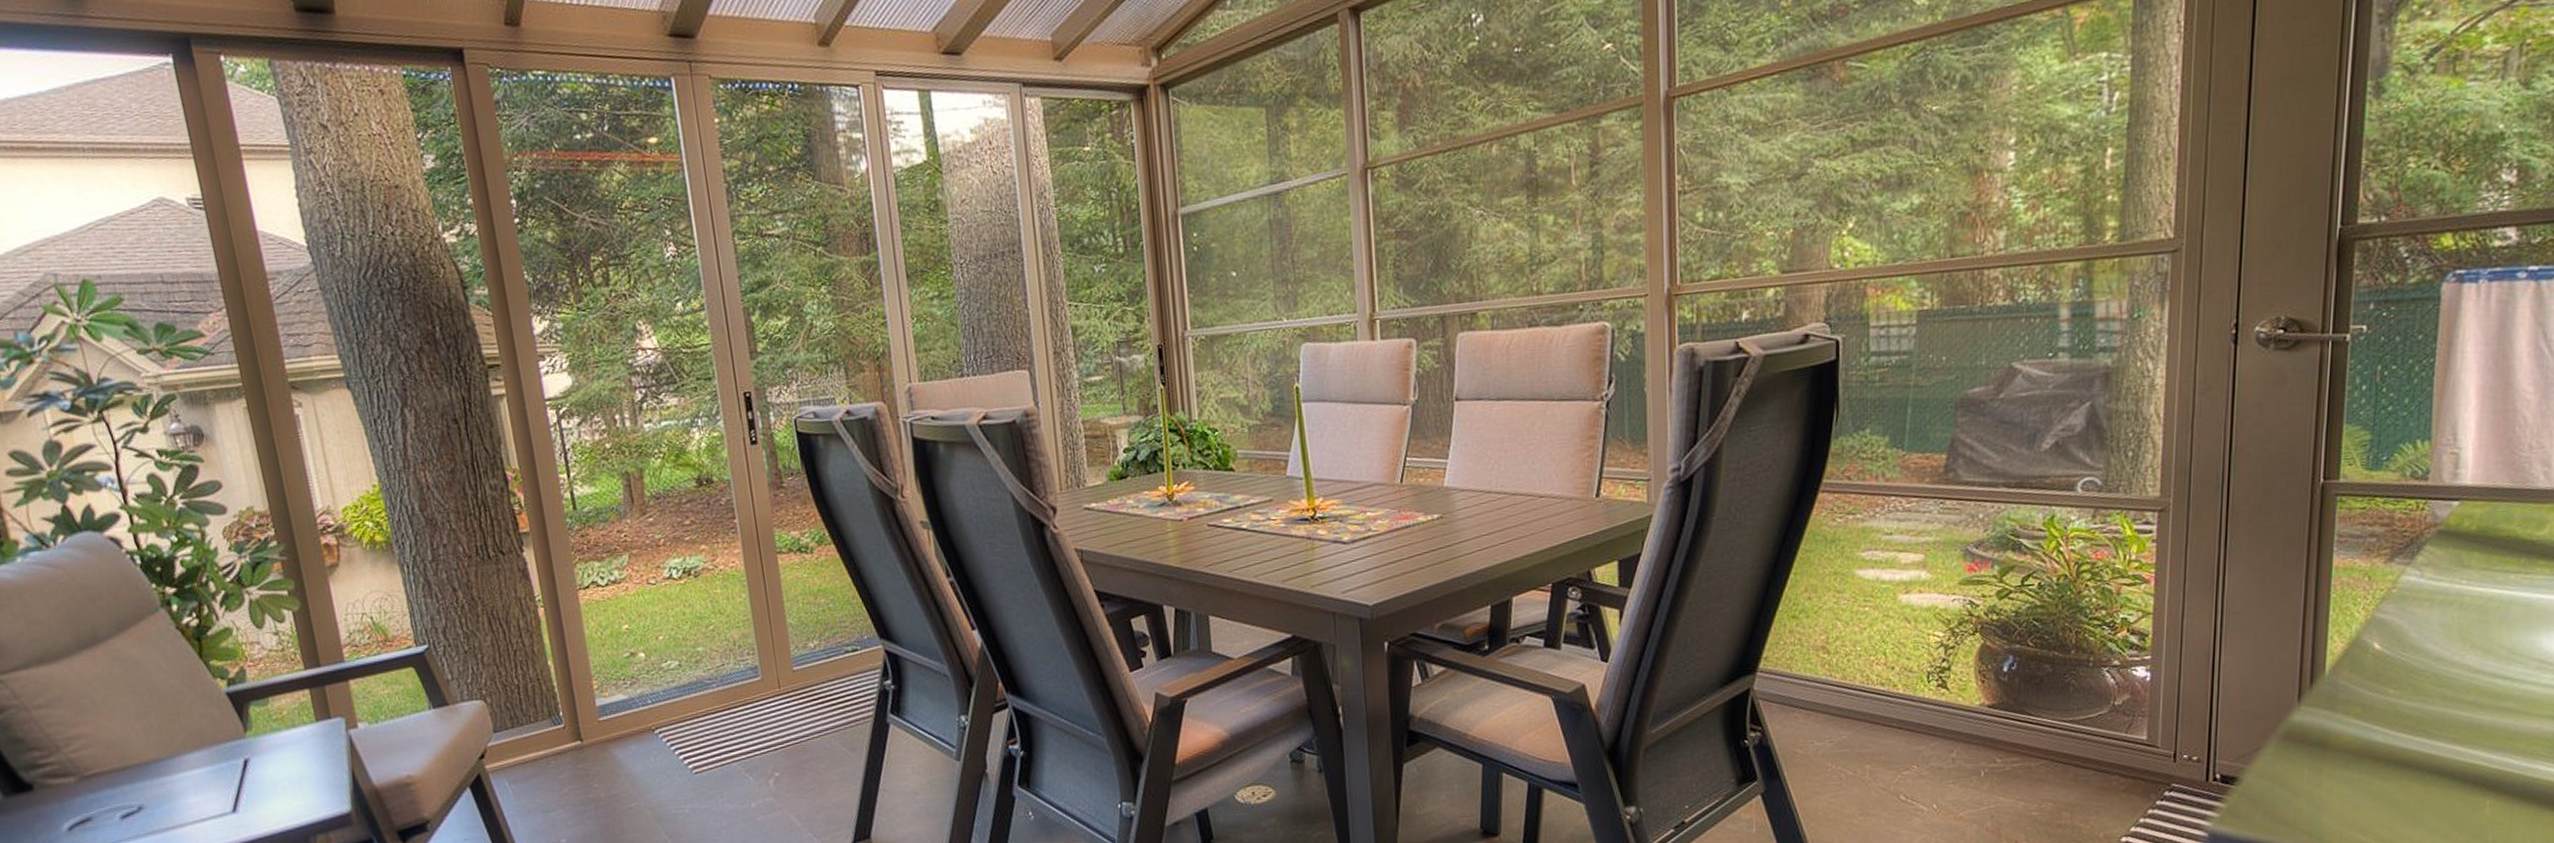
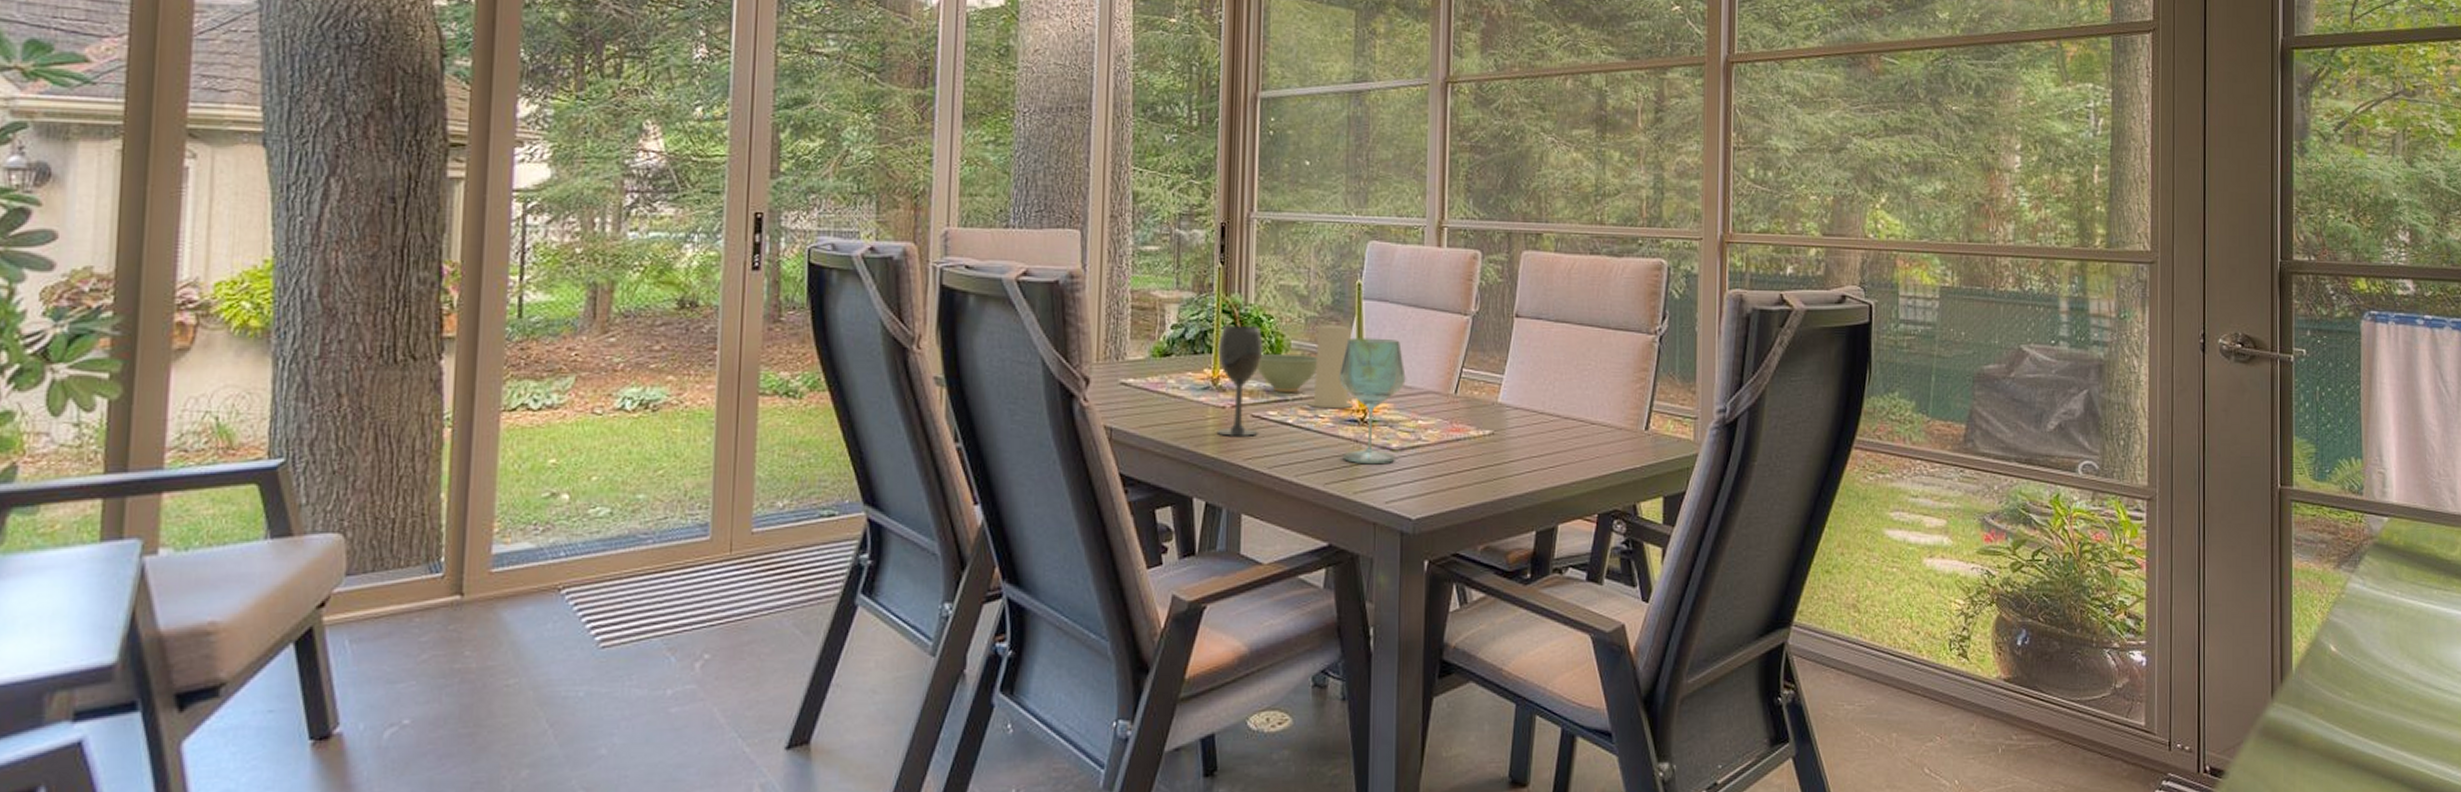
wine glass: none [1169,441,1216,547] -> present [1216,325,1263,436]
bowl: none [1207,462,1265,501] -> present [1257,354,1318,393]
candle: none [1258,430,1303,512] -> present [1307,325,1354,409]
wine glass: none [1286,437,1351,559] -> present [1339,337,1406,465]

